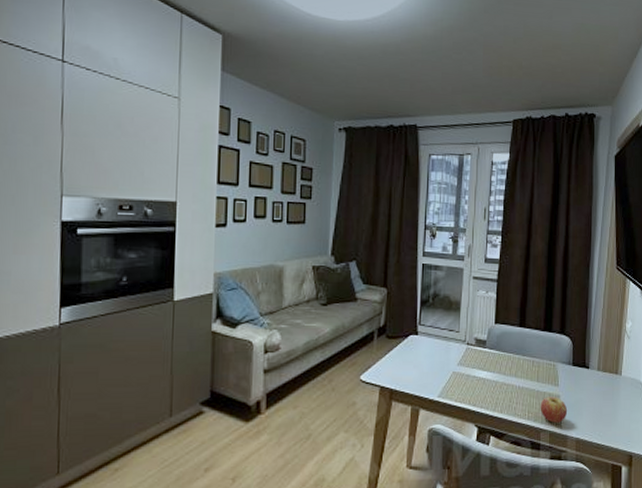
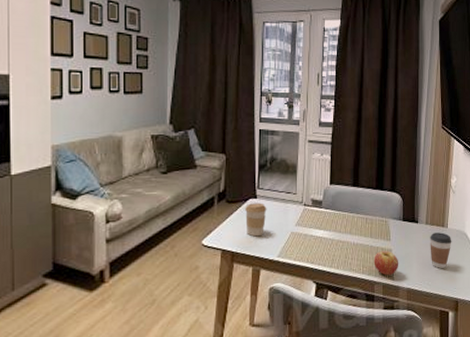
coffee cup: none [405,339,428,375] -> present [245,202,267,237]
coffee cup: none [602,380,626,419] -> present [430,232,452,268]

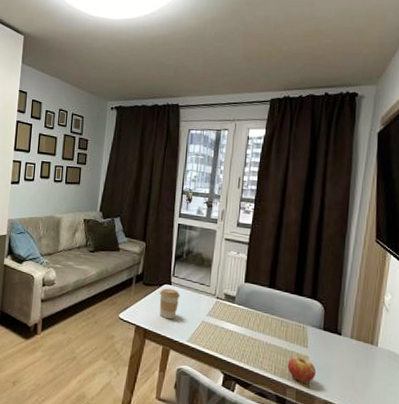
coffee cup: present [430,232,452,268] -> none [354,349,383,388]

